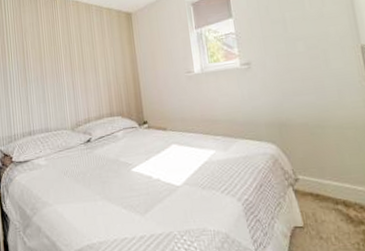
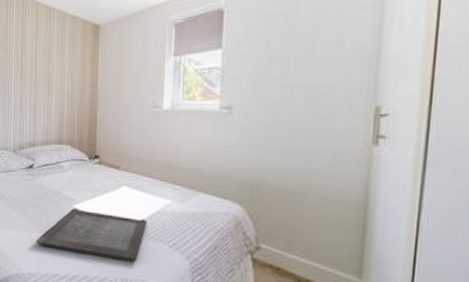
serving tray: none [101,171,199,213] -> present [36,208,148,261]

